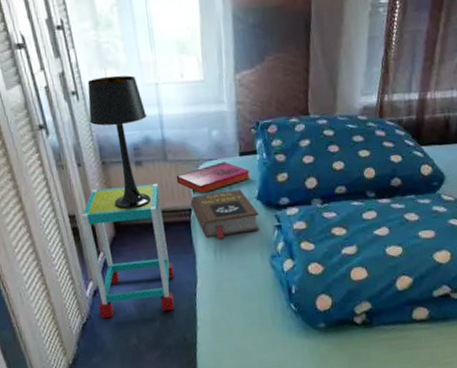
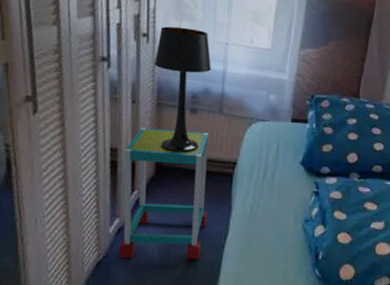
hardback book: present [176,162,251,194] -> none [227,124,299,150]
book: present [190,189,260,239] -> none [236,150,300,196]

